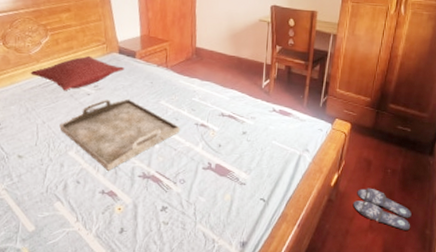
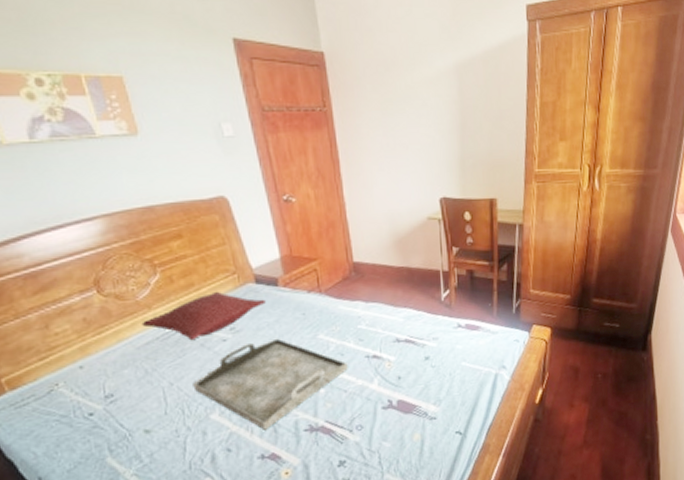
slippers: present [353,187,412,230] -> none [562,398,629,440]

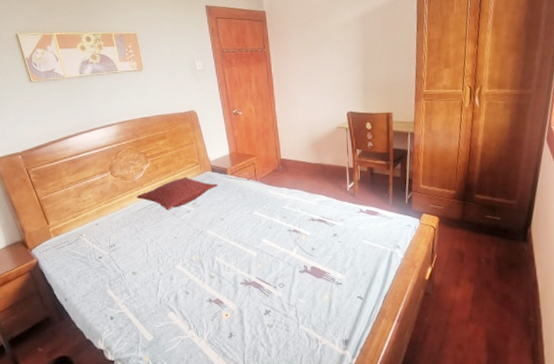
serving tray: present [193,338,348,430] -> none [166,212,274,280]

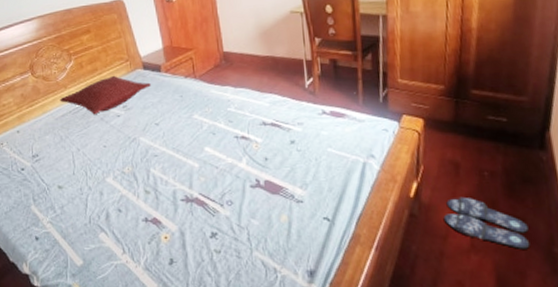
slippers: none [450,278,513,319] -> present [443,196,530,249]

